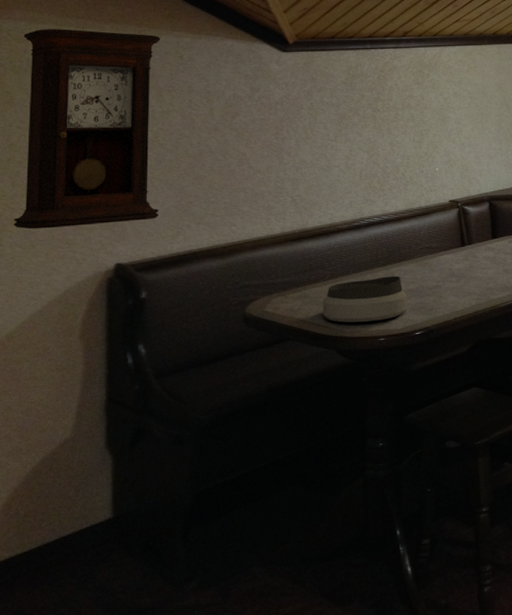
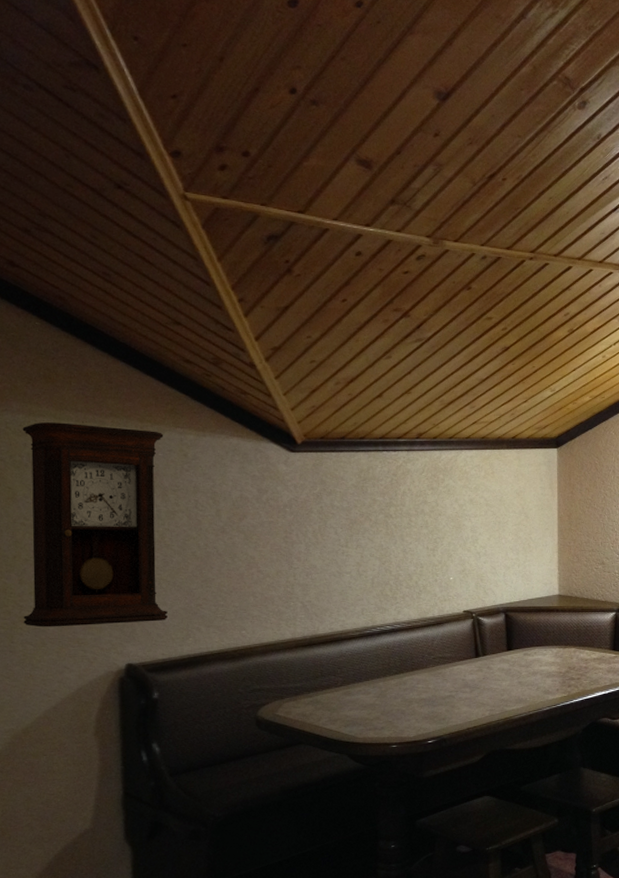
bowl: present [322,276,408,323] -> none [334,684,420,729]

